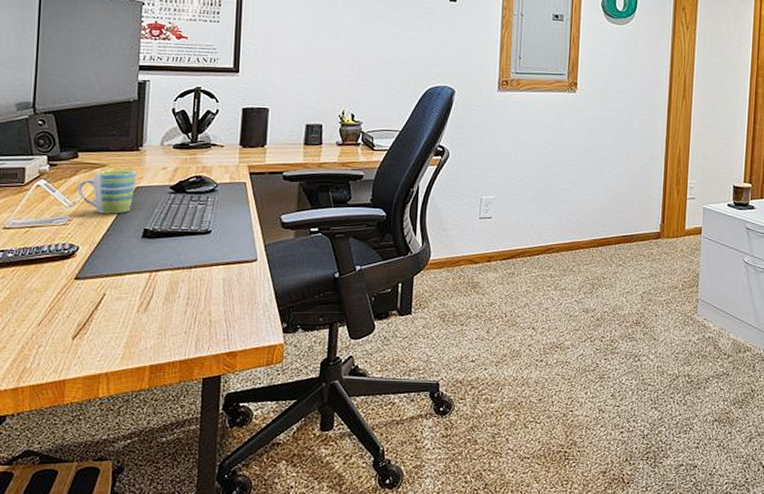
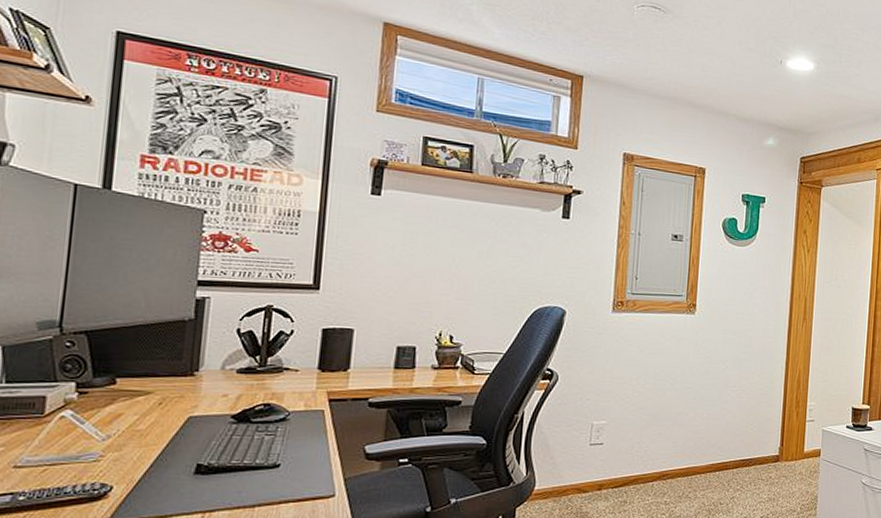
mug: present [77,168,137,214] -> none [113,396,191,448]

